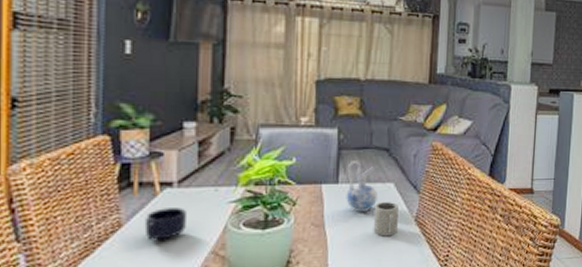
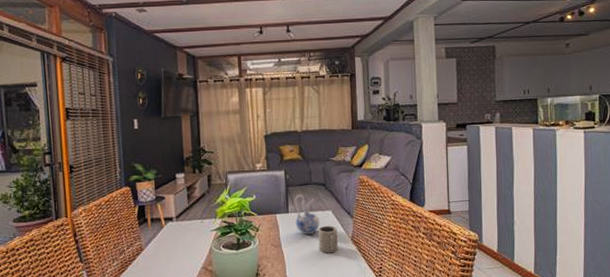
mug: present [144,208,186,240] -> none [157,236,184,260]

